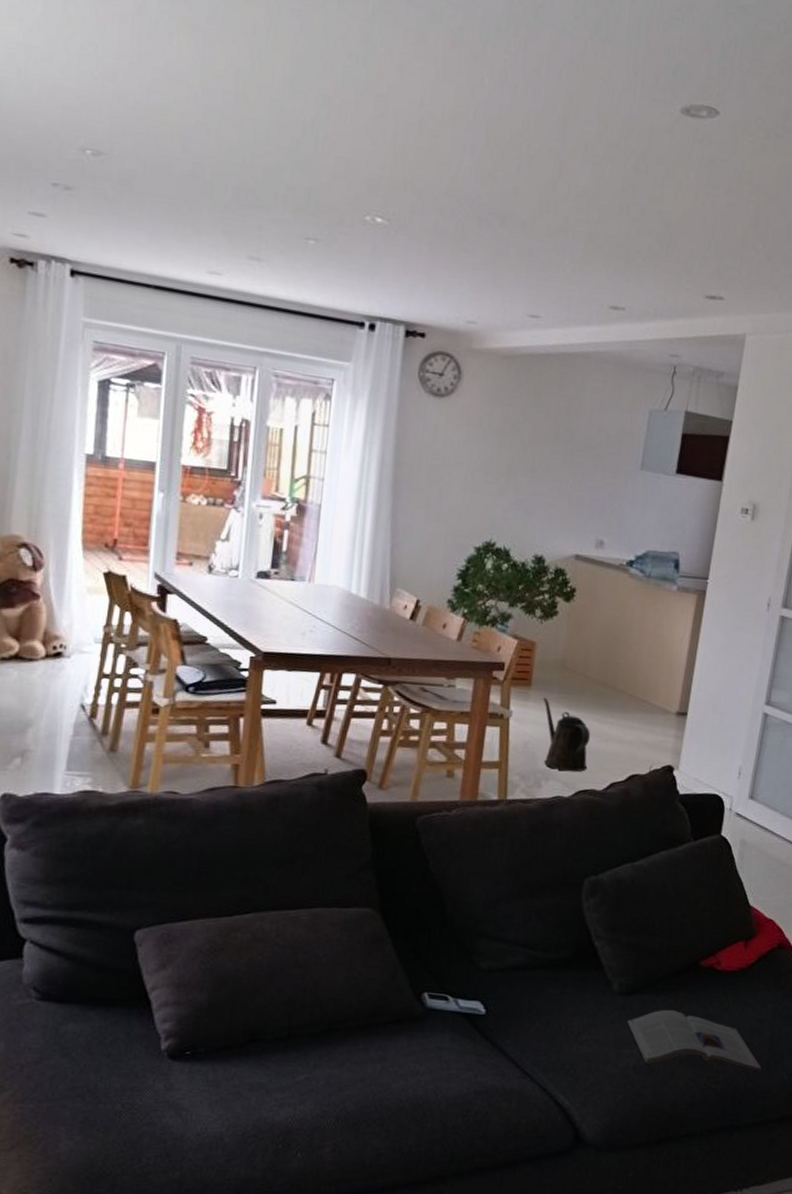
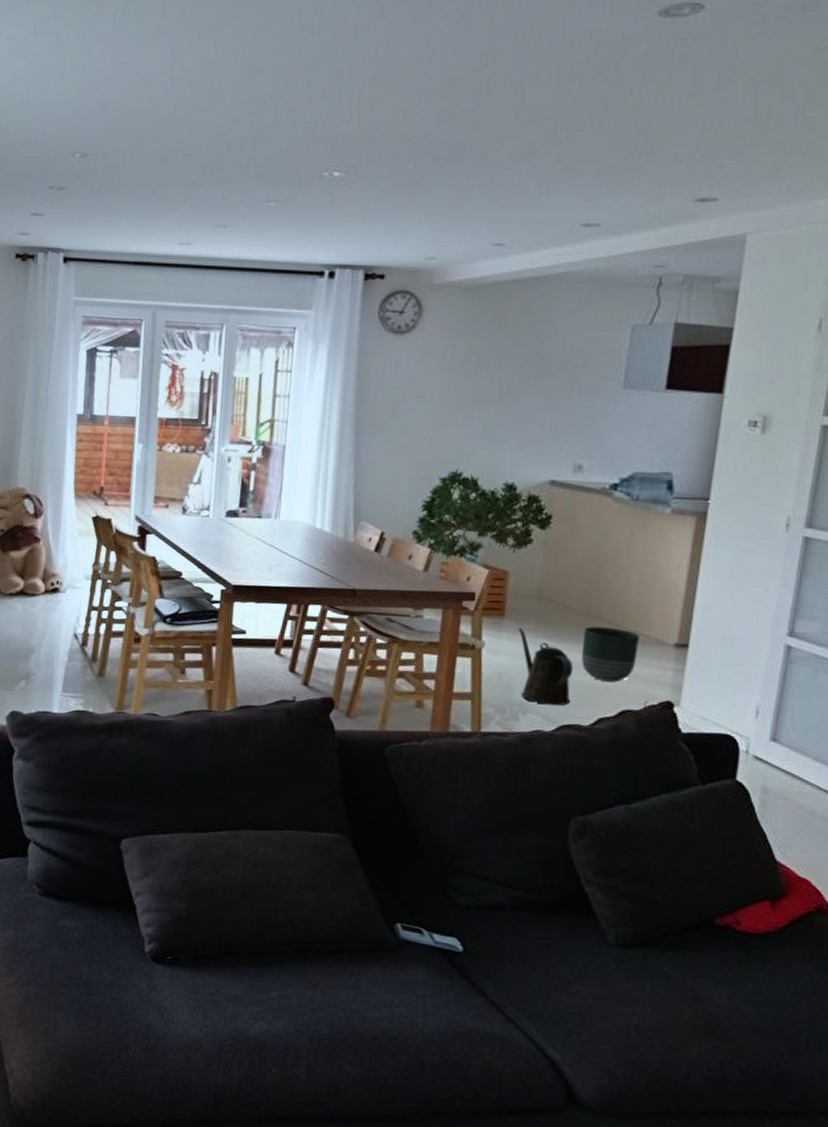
planter: none [598,696,647,749] -> present [581,626,640,682]
magazine: present [627,1009,762,1071] -> none [626,968,799,1053]

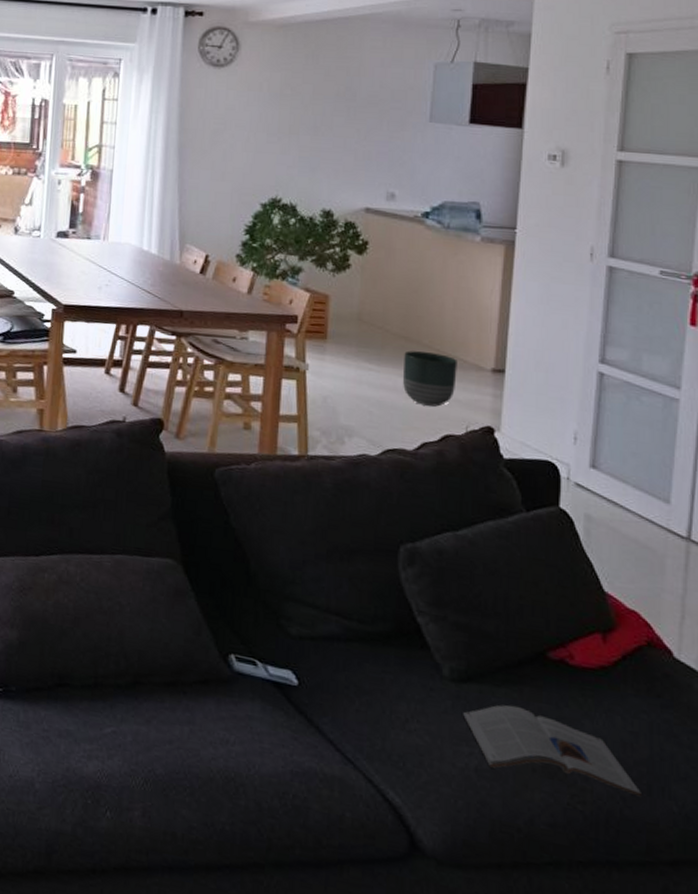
watering can: present [518,627,574,706] -> none [340,351,396,430]
magazine: none [626,968,799,1053] -> present [463,704,641,797]

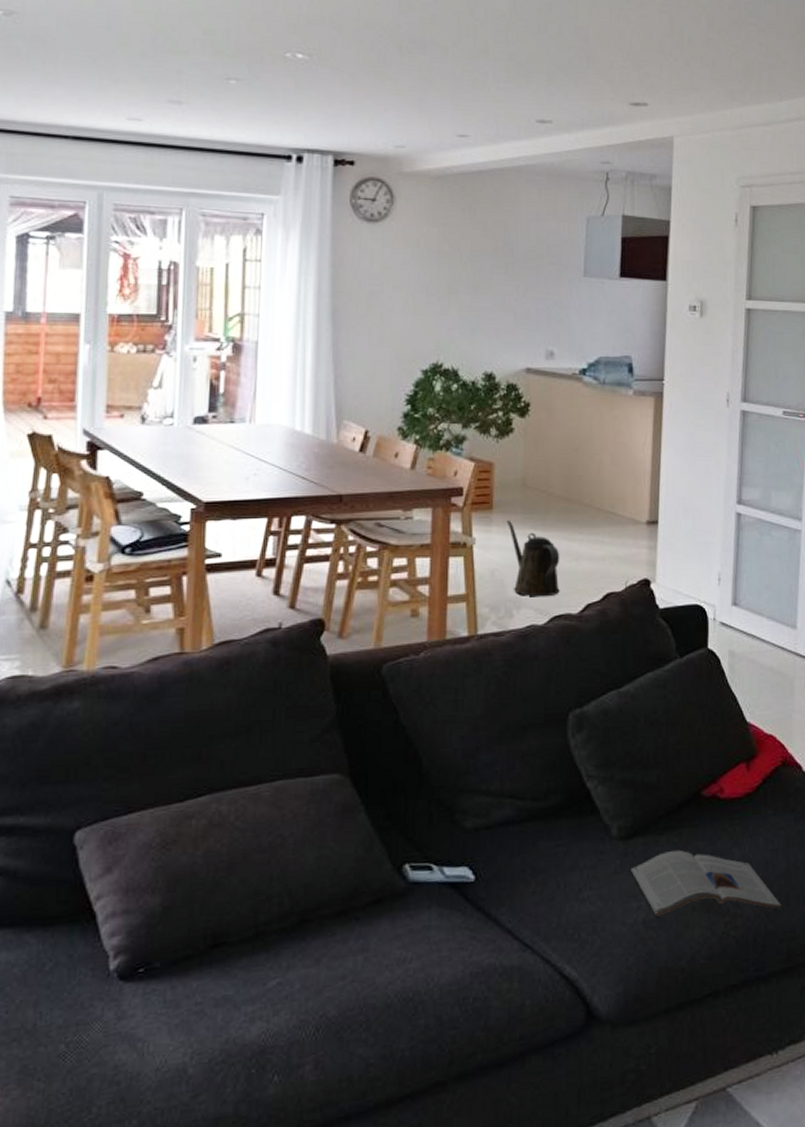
watering can: none [340,351,396,430] -> present [506,520,560,597]
planter: present [403,351,457,407] -> none [567,512,616,566]

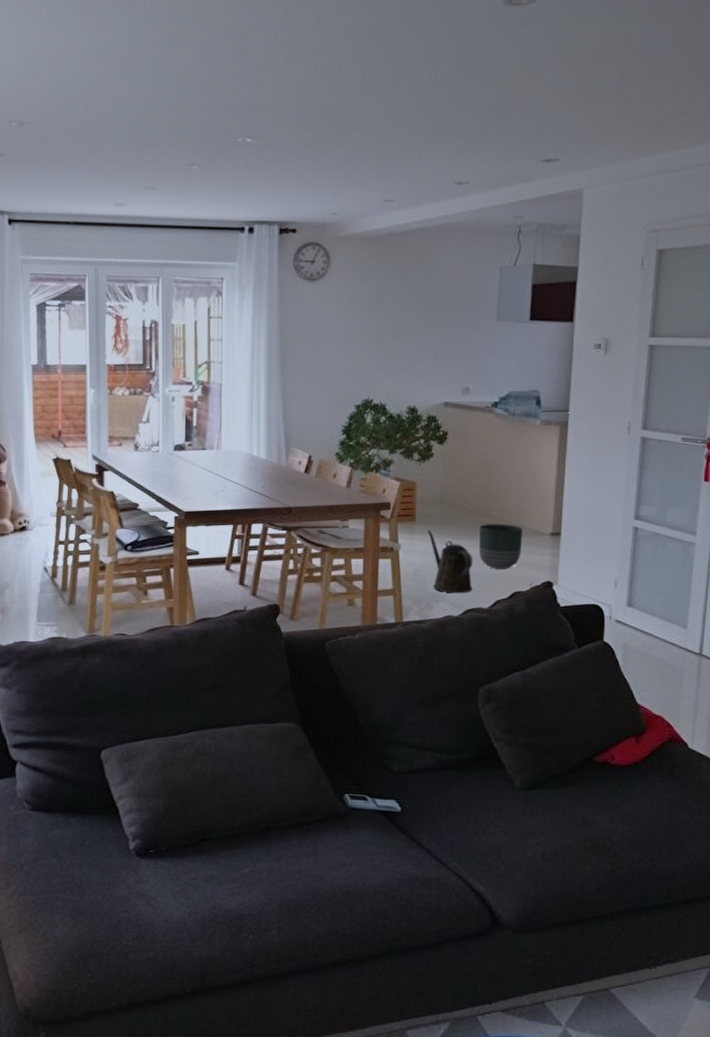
planter: none [567,512,616,566] -> present [479,524,523,569]
magazine: present [631,849,781,917] -> none [531,802,664,857]

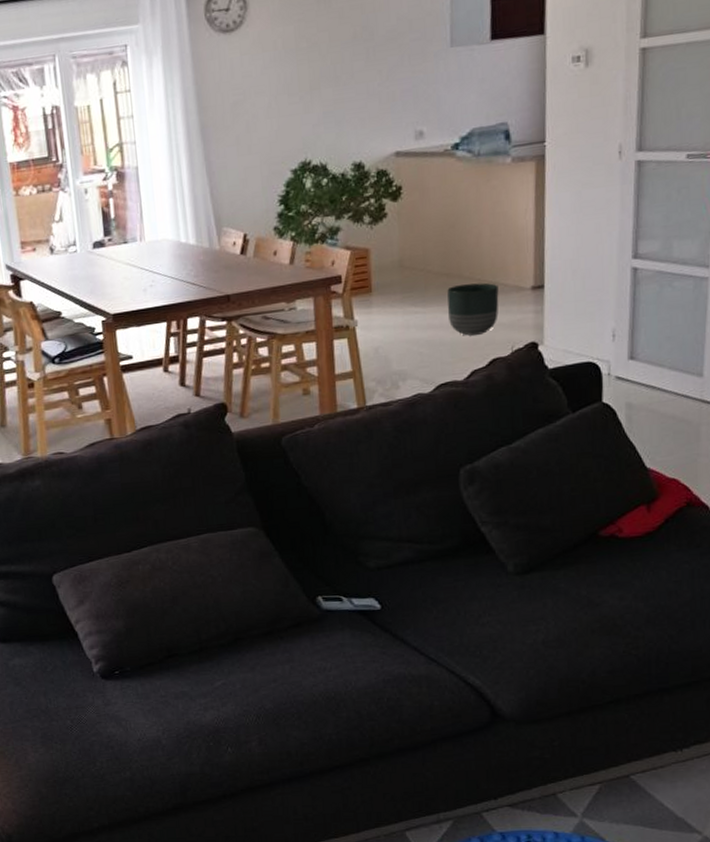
watering can: present [427,529,473,594] -> none [386,300,444,368]

